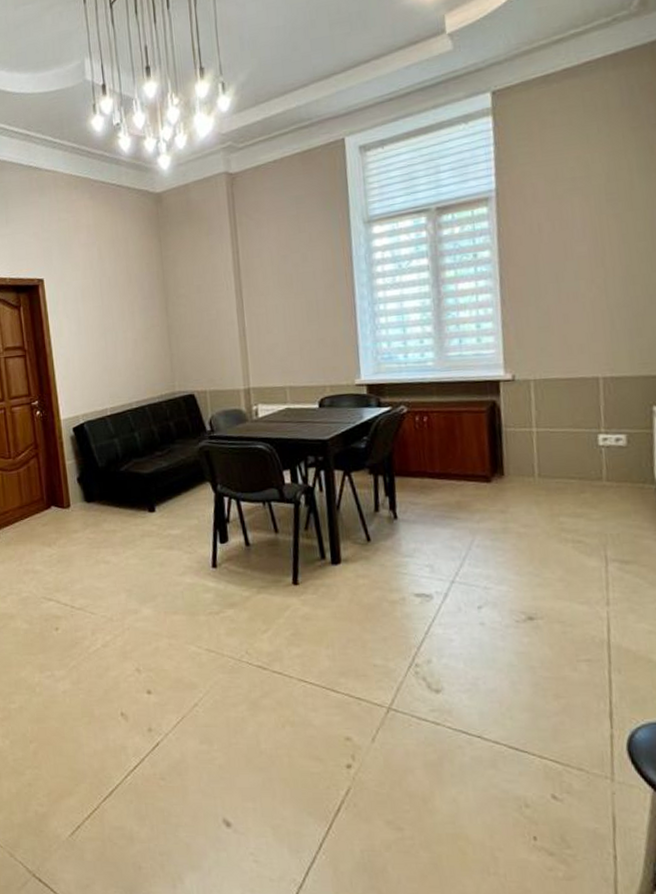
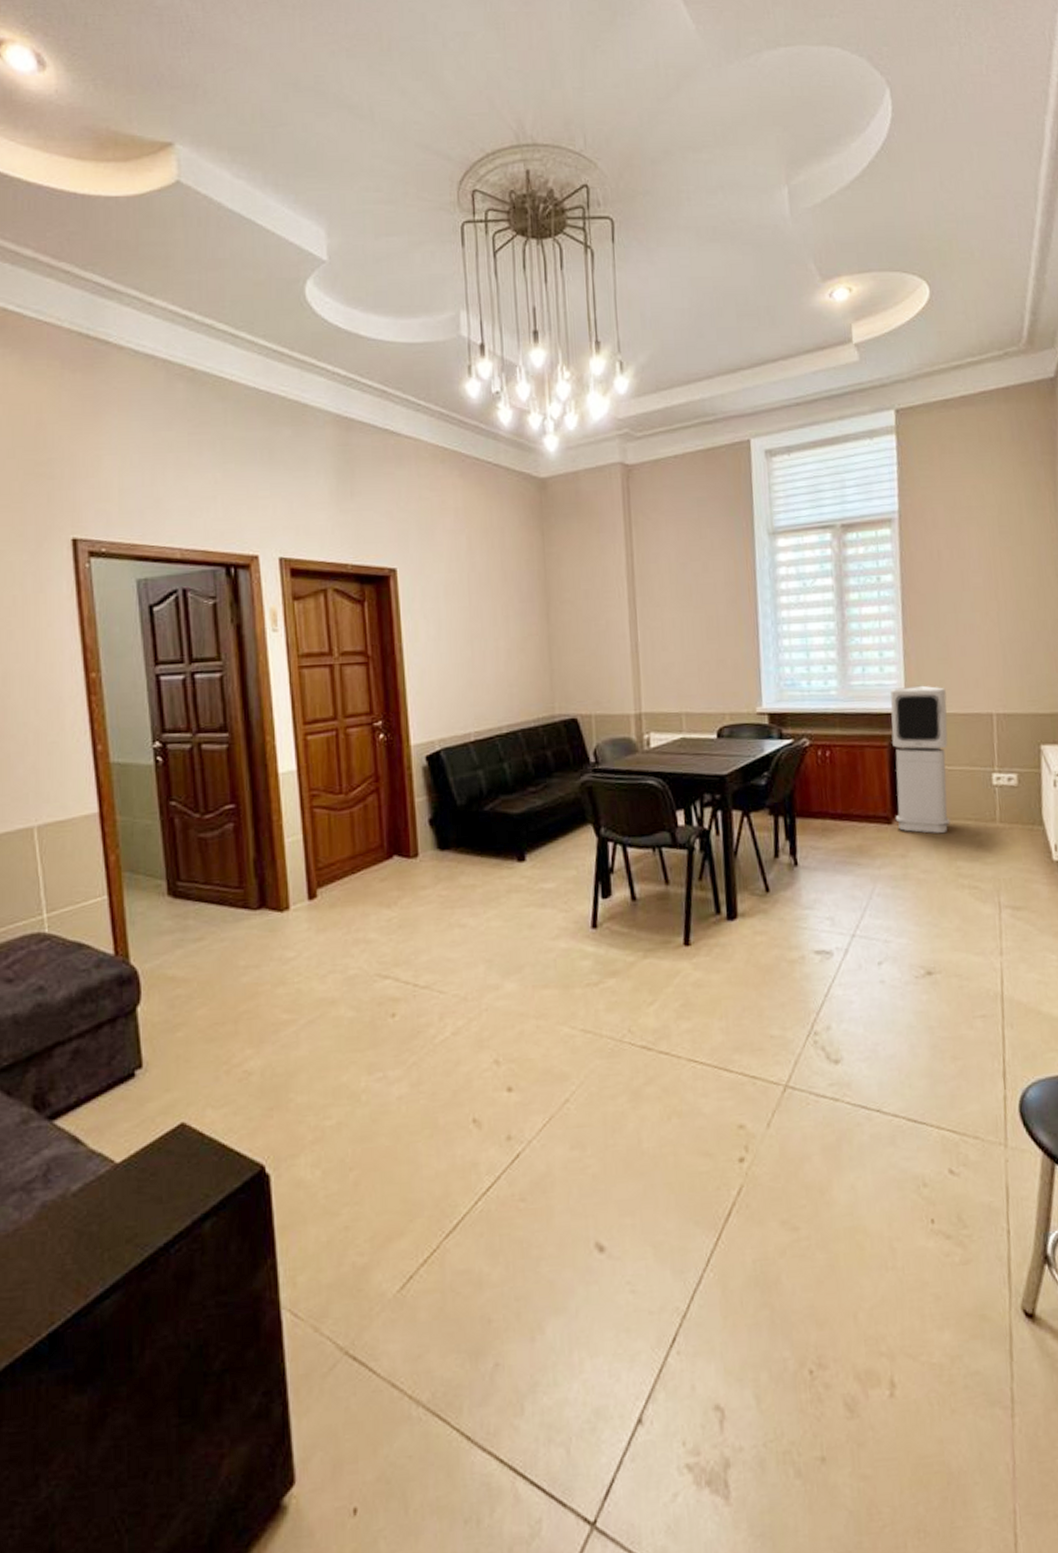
air purifier: none [488,353,553,492] -> present [890,685,950,834]

